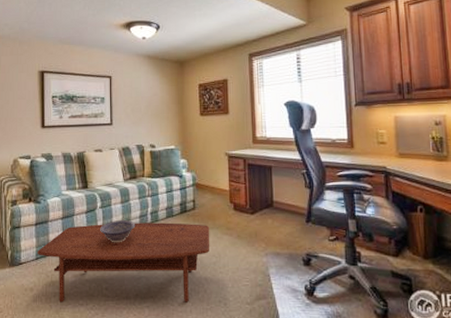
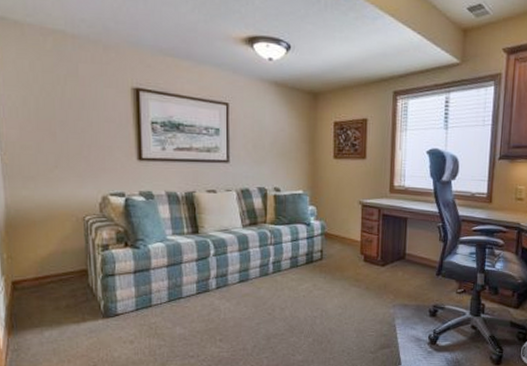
coffee table: present [37,222,210,303] -> none [138,272,337,355]
decorative bowl: present [100,220,136,243] -> none [214,270,255,294]

